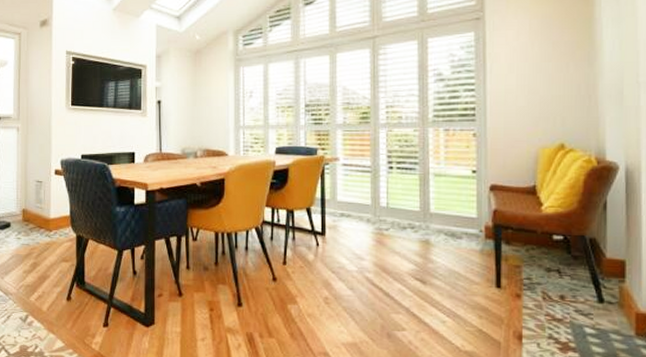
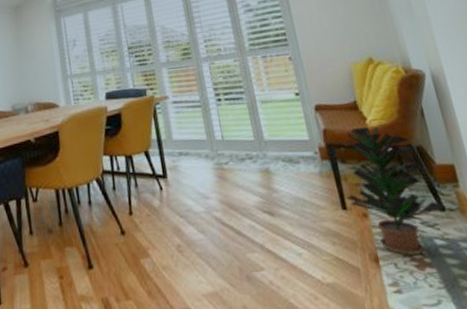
potted plant: none [503,212,604,339] -> present [346,127,445,256]

